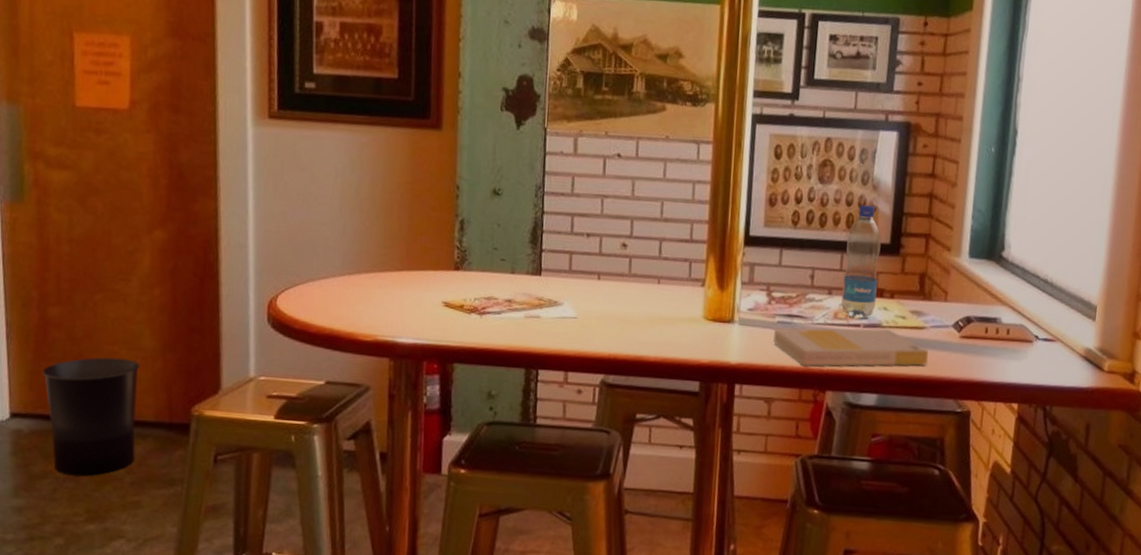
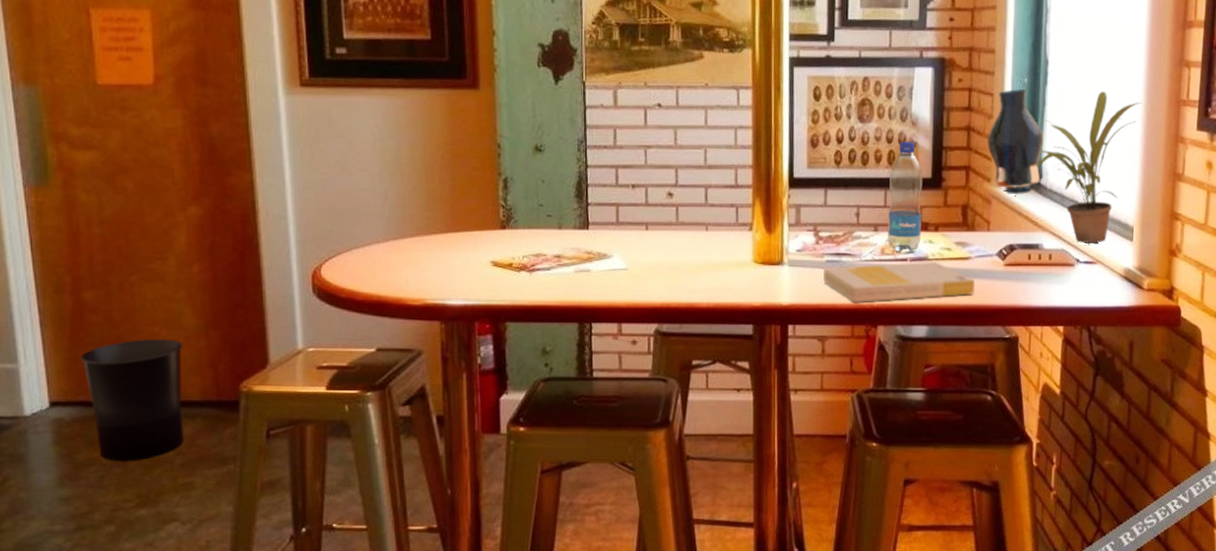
vase: none [949,158,1009,266] -> present [987,89,1044,194]
potted plant: none [998,165,1112,321] -> present [1035,91,1142,244]

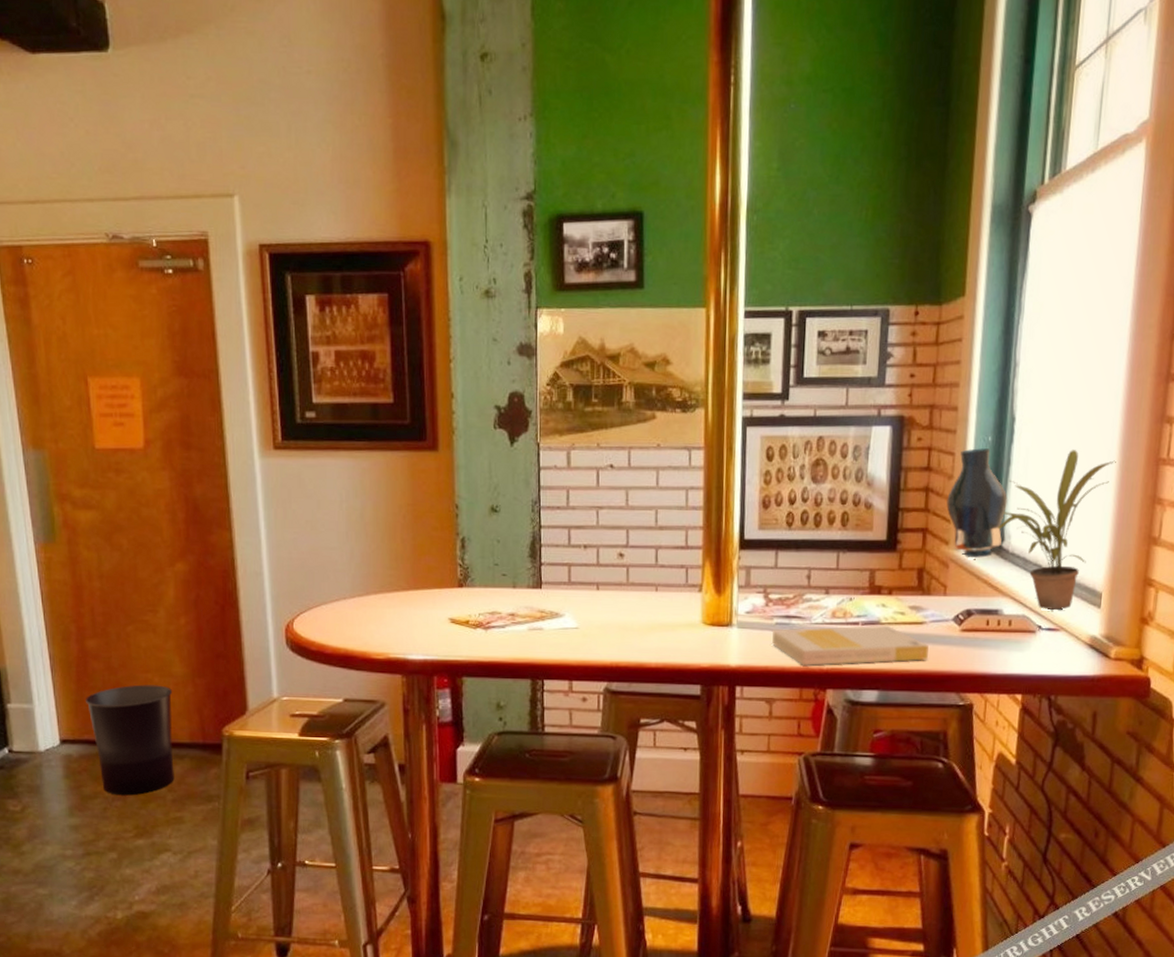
bottle: present [888,141,923,253] -> none [839,502,878,617]

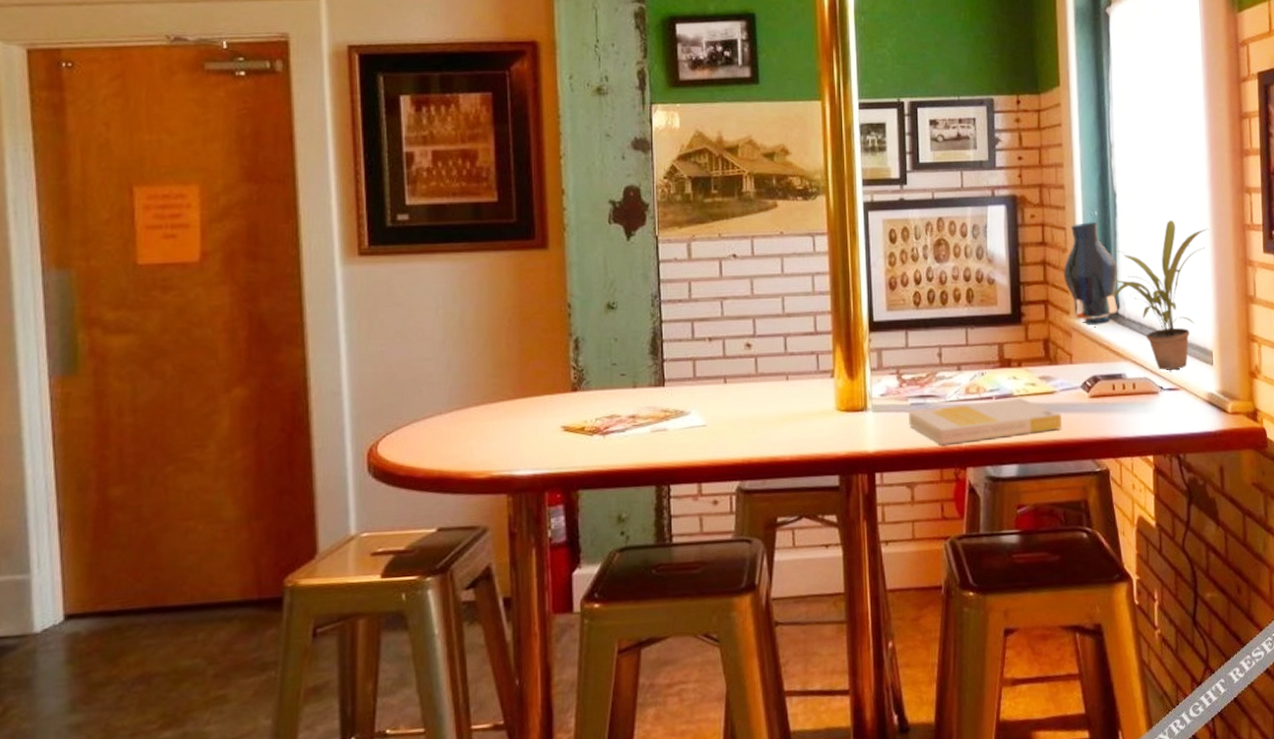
waste bin: present [86,684,175,795] -> none [104,534,220,677]

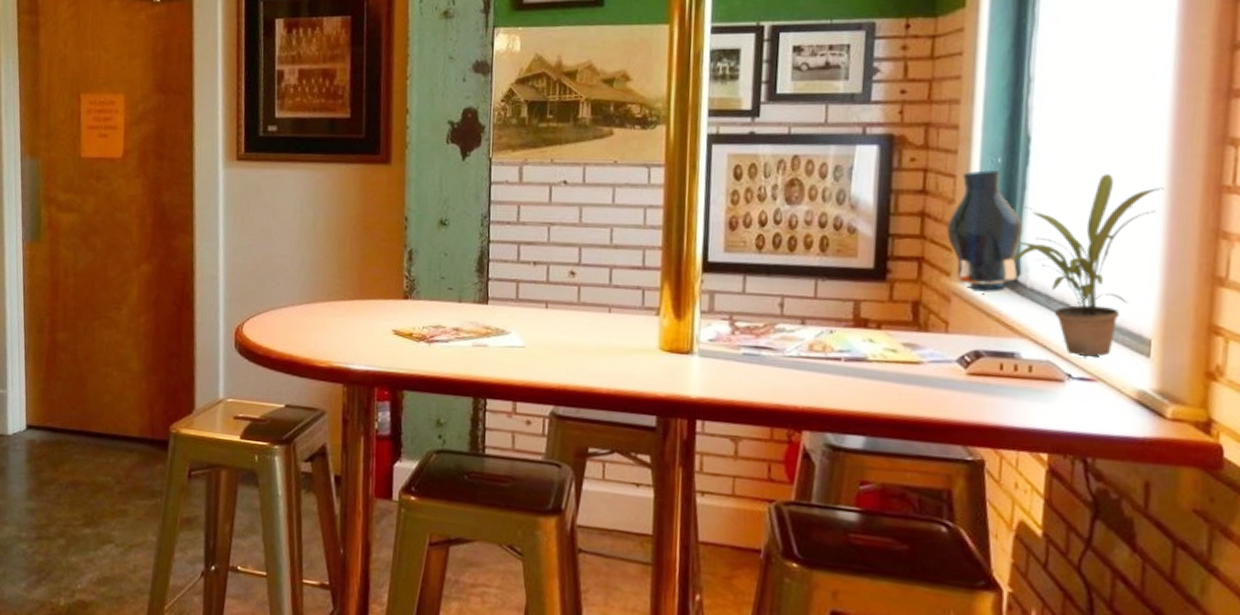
book: present [907,397,1062,445] -> none [738,360,927,406]

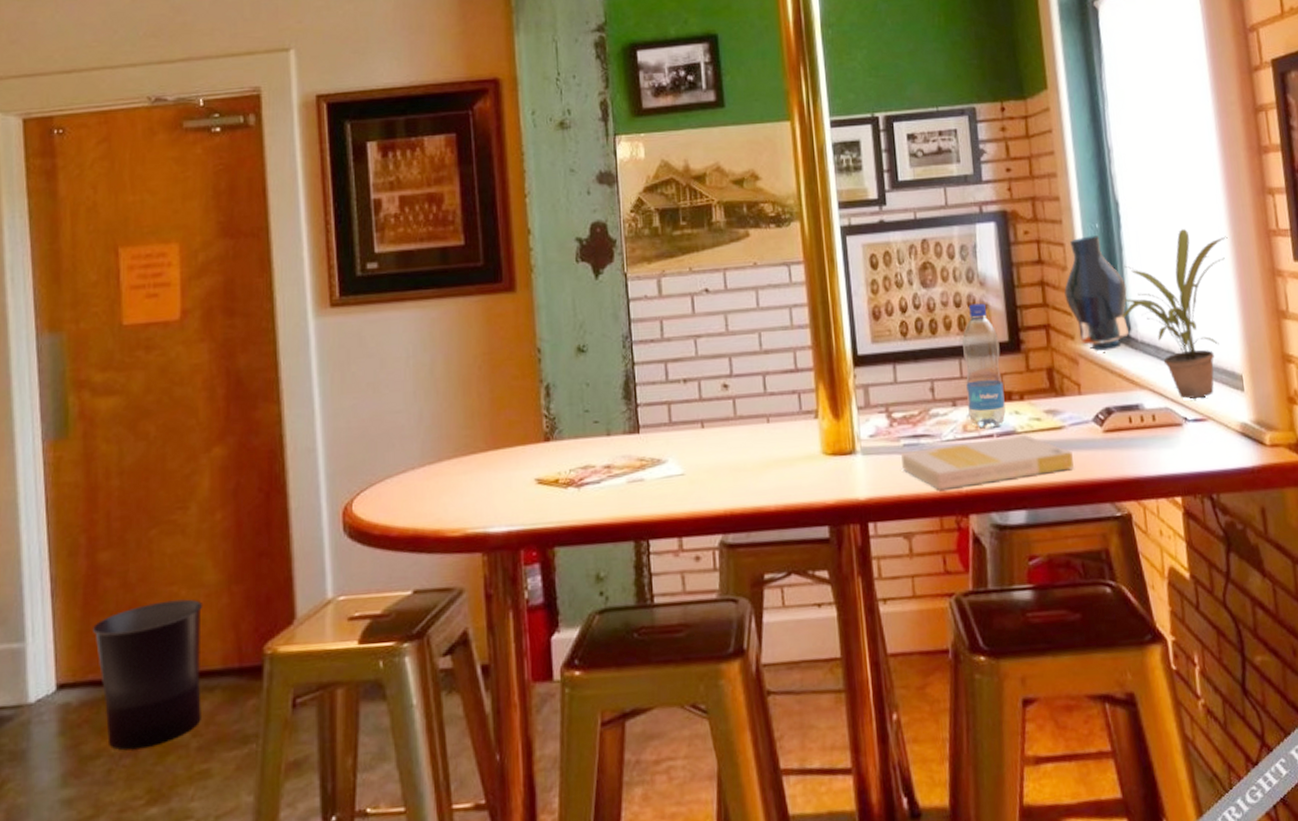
waste bin: none [52,377,128,484] -> present [93,599,202,749]
book: none [738,360,927,406] -> present [900,434,1074,490]
bottle: none [817,226,863,352] -> present [962,303,1006,429]

